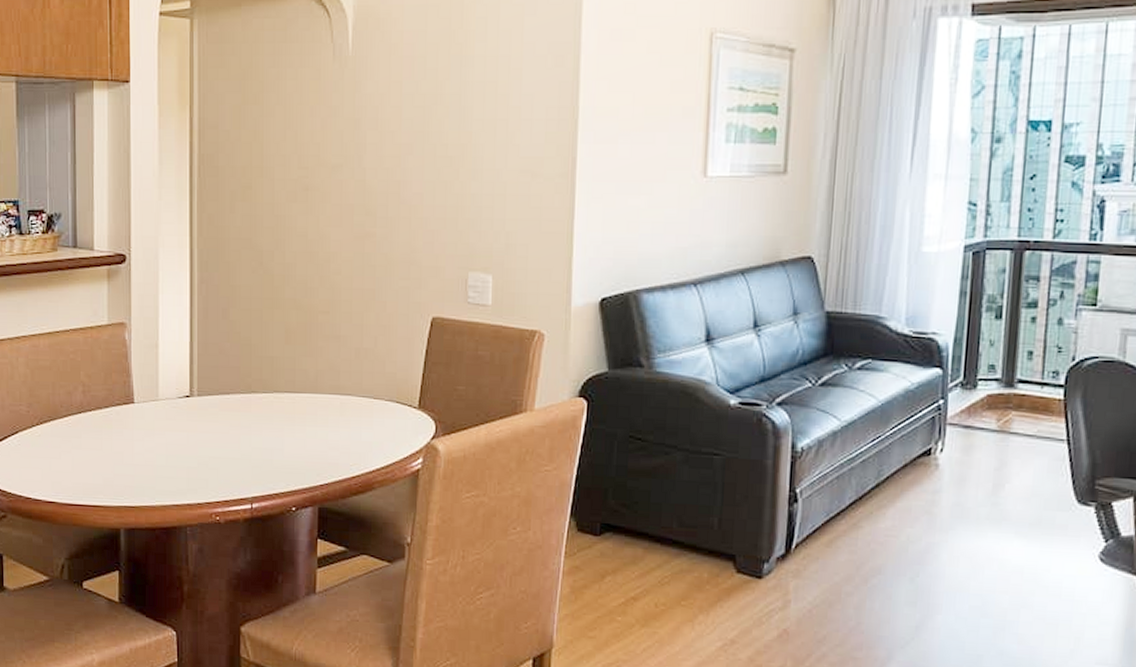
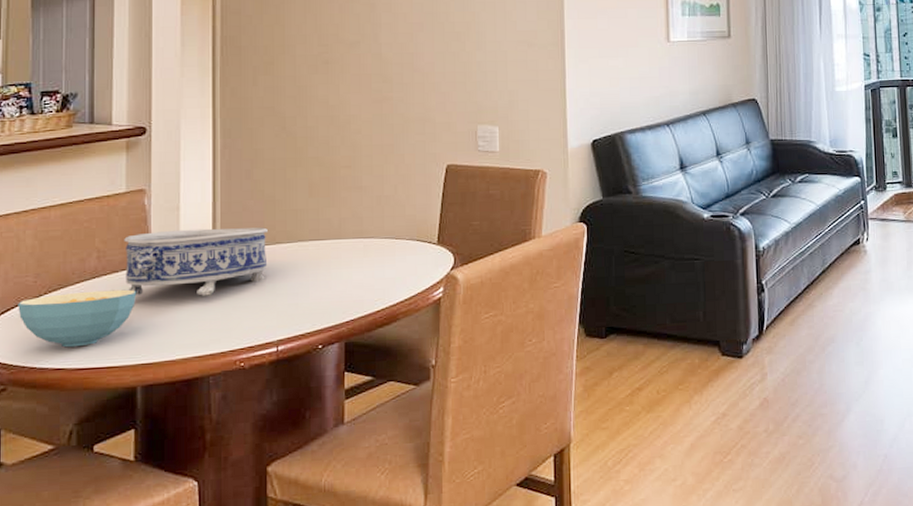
cereal bowl: none [14,426,119,482] -> present [18,289,137,348]
decorative bowl: none [107,369,245,443] -> present [124,227,269,296]

